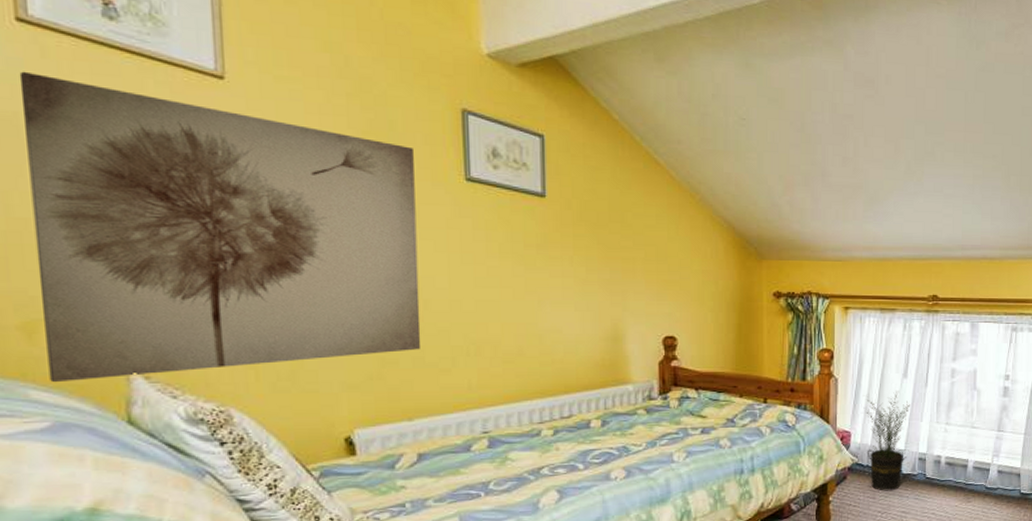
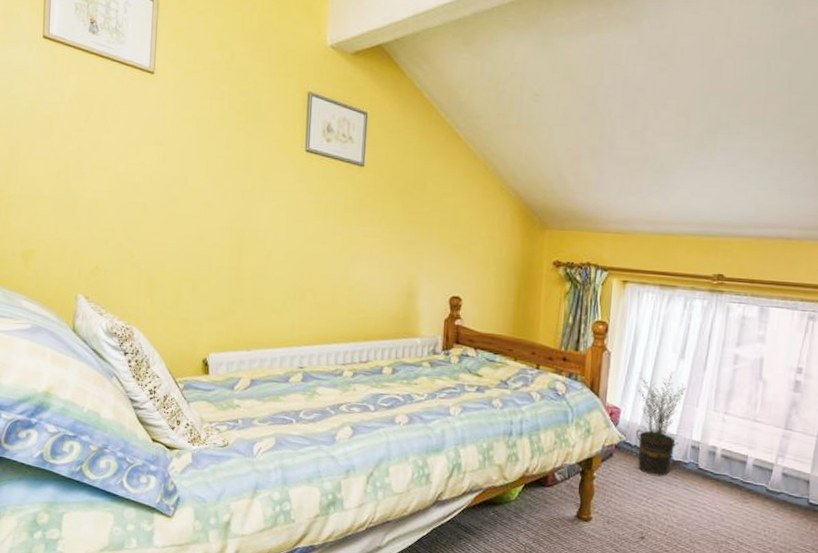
wall art: present [19,71,421,383] -> none [34,73,271,297]

